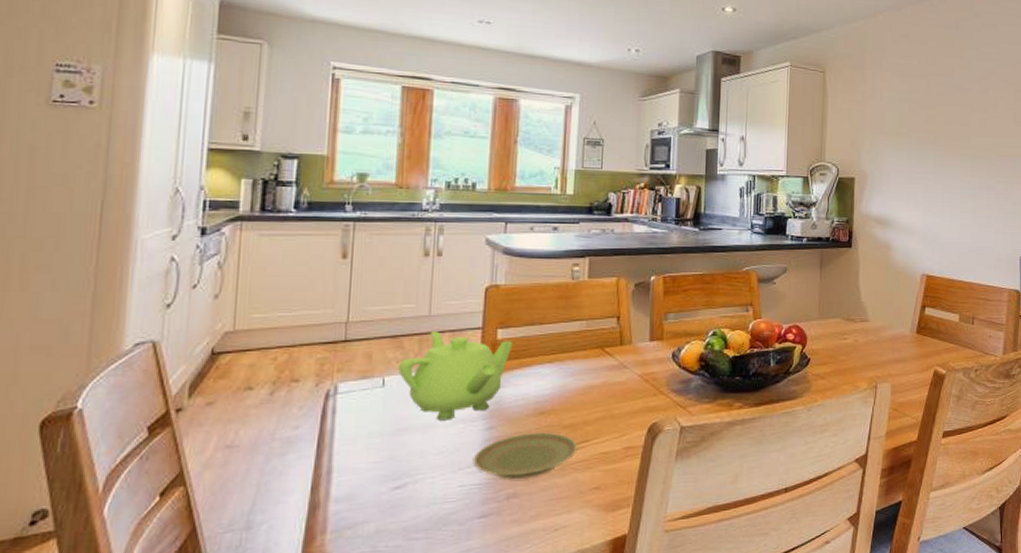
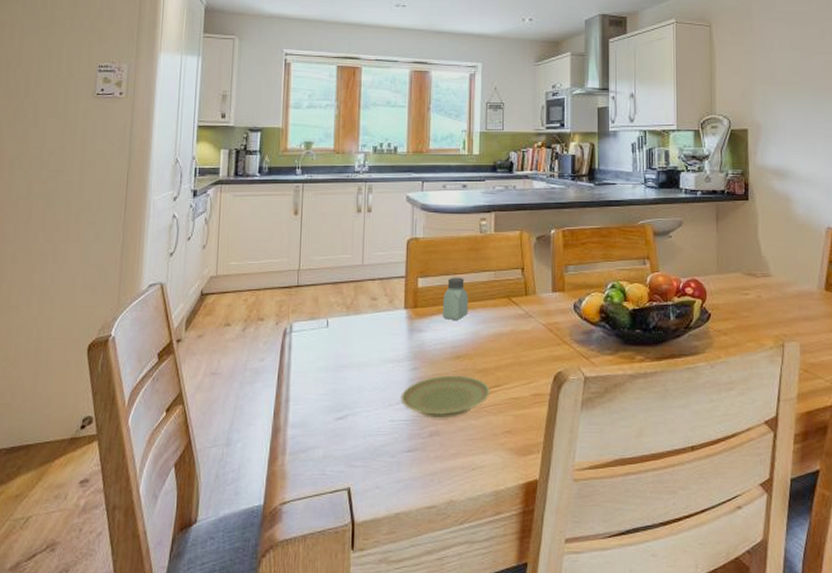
teapot: present [398,330,513,421] -> none [339,278,432,360]
saltshaker: none [526,327,556,373] -> present [443,277,468,320]

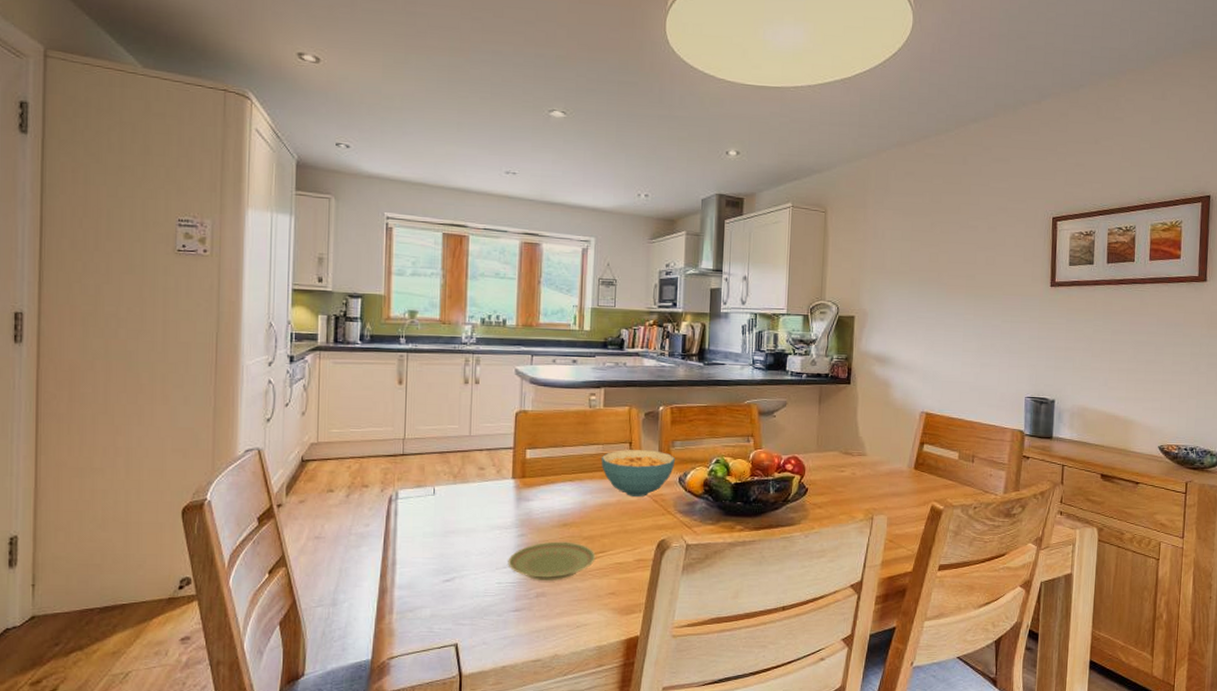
saltshaker: present [443,277,468,320] -> none [551,449,576,490]
cereal bowl: none [493,276,570,325] -> present [601,450,676,497]

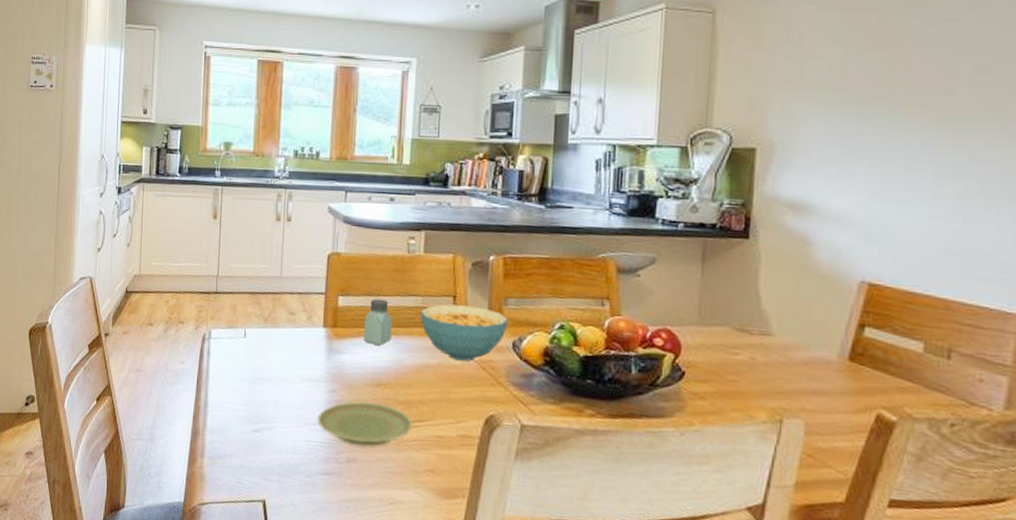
saltshaker: none [551,449,576,490] -> present [364,298,392,345]

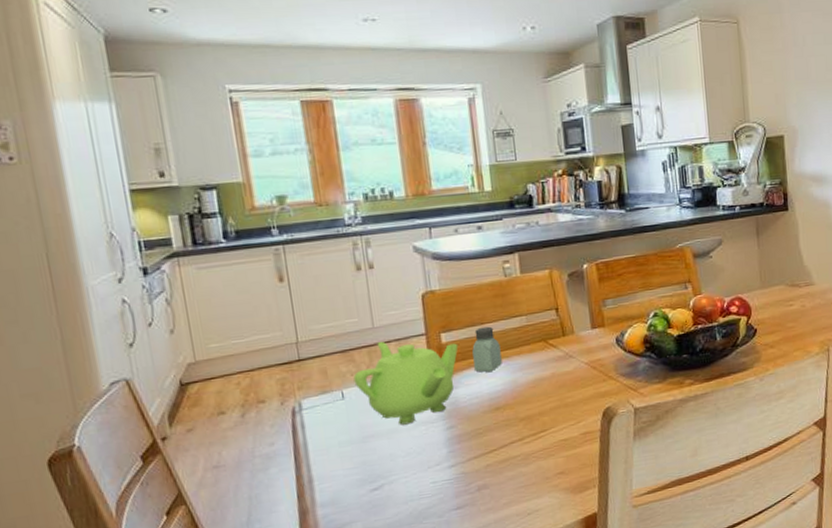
teapot: none [256,291,353,377] -> present [353,341,459,425]
plate: present [317,401,413,447] -> none [440,426,537,473]
cereal bowl: present [420,304,509,362] -> none [526,313,610,367]

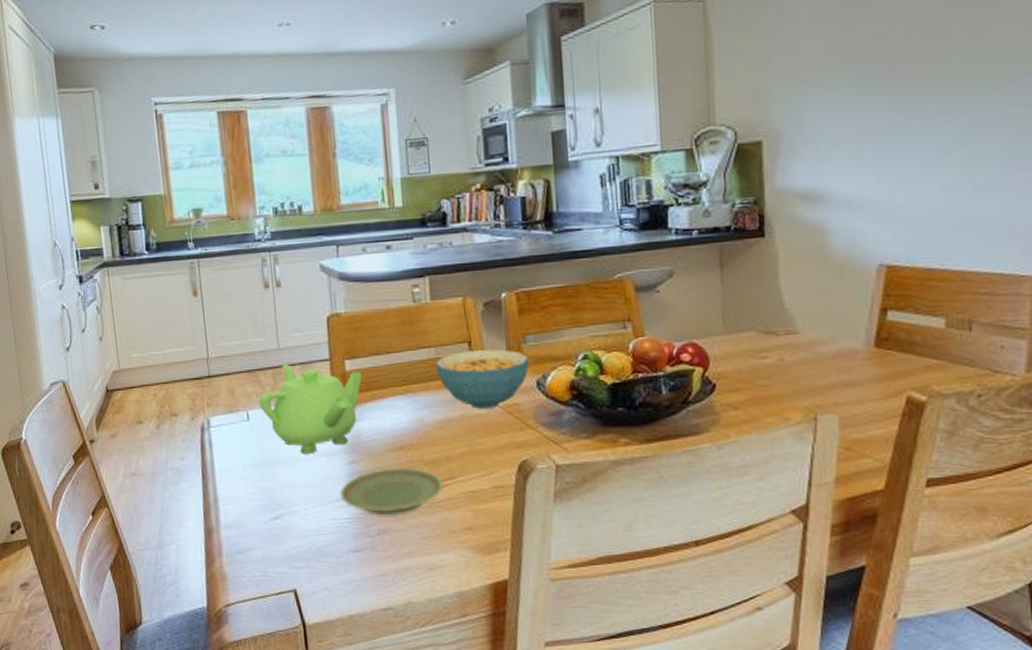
plate: none [440,426,537,473] -> present [340,468,443,516]
saltshaker: present [472,326,502,372] -> none [377,356,408,406]
cereal bowl: none [526,313,610,367] -> present [435,349,530,409]

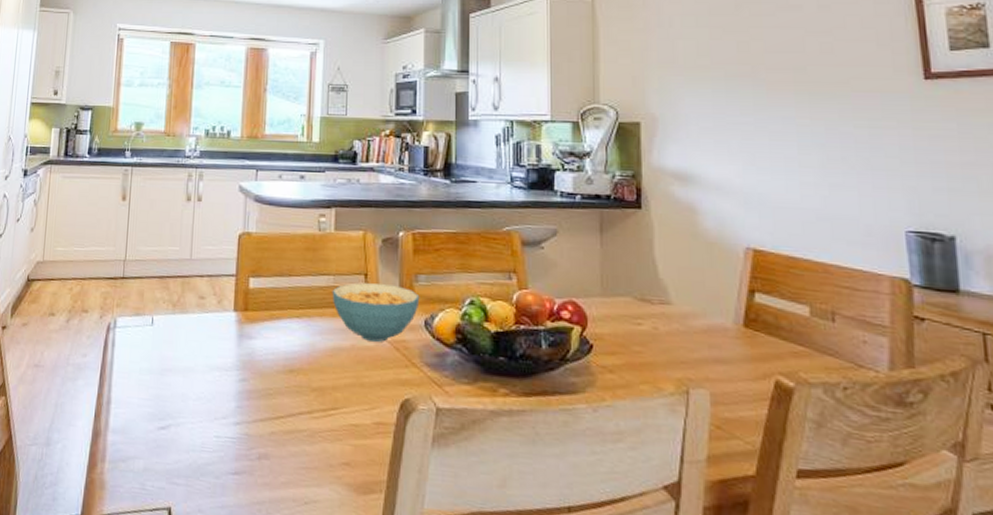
teapot: present [258,363,363,454] -> none [164,274,264,366]
plate: present [340,468,443,516] -> none [227,390,327,440]

